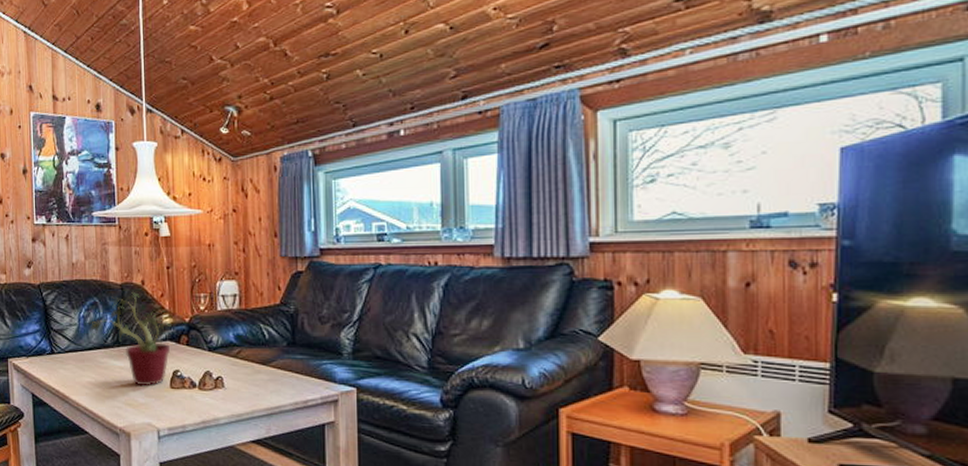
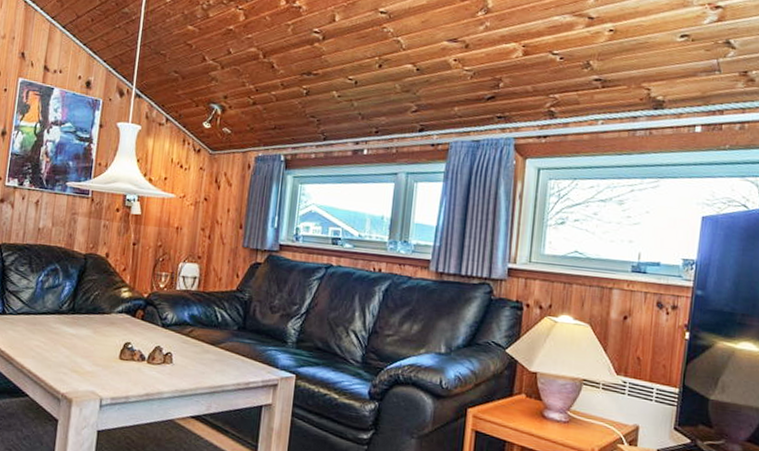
potted plant: present [88,292,171,386] -> none [46,263,130,356]

